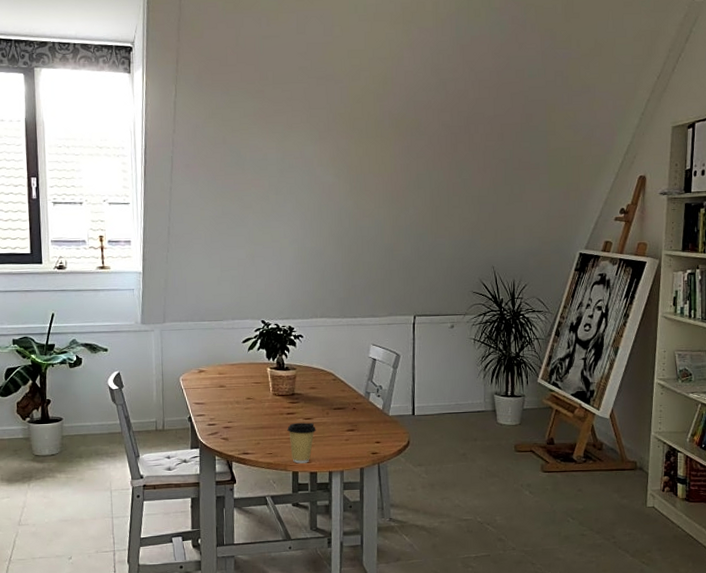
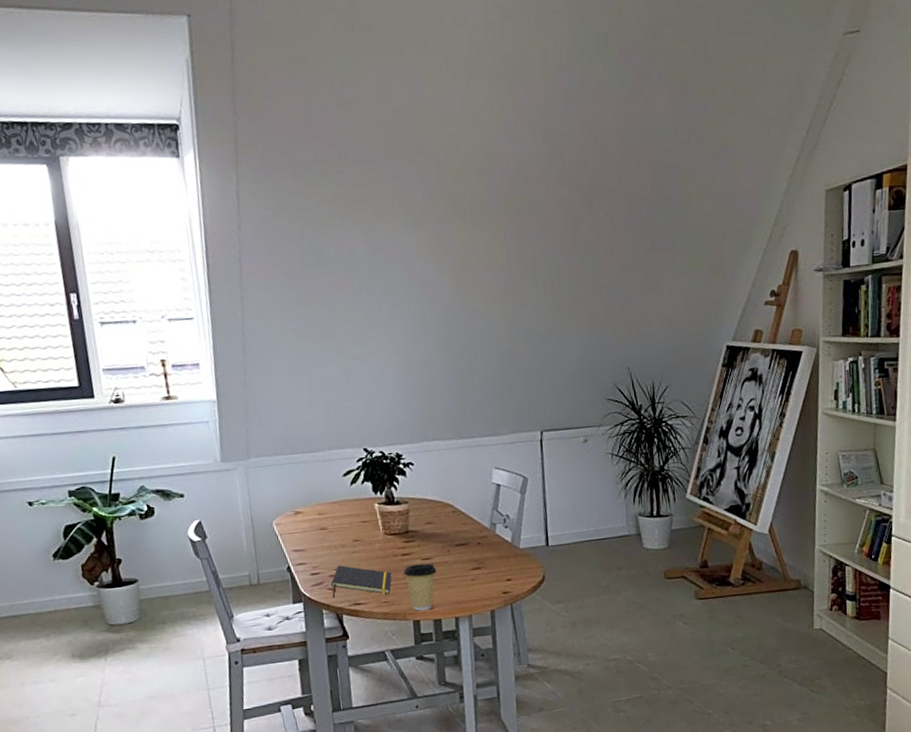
notepad: none [224,418,278,447] -> present [330,565,392,598]

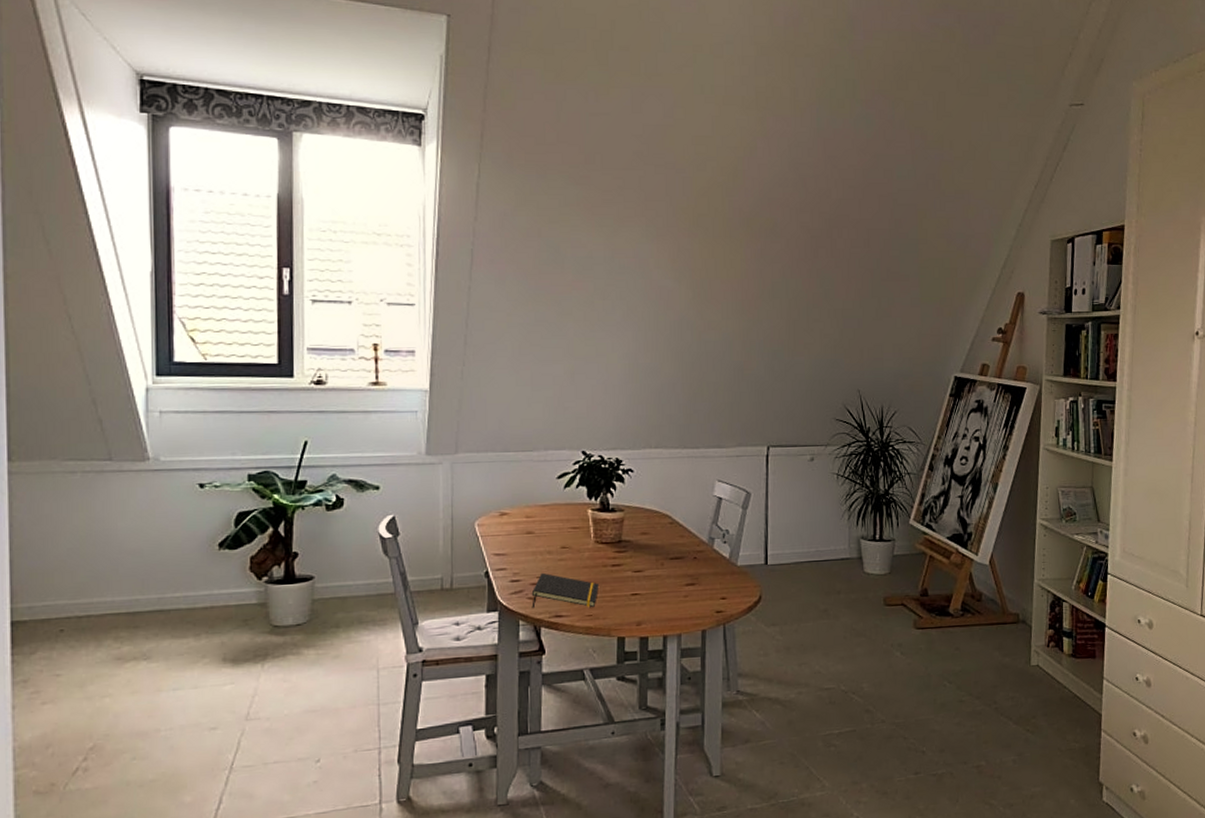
coffee cup: present [403,563,437,611] -> none [612,576,648,627]

